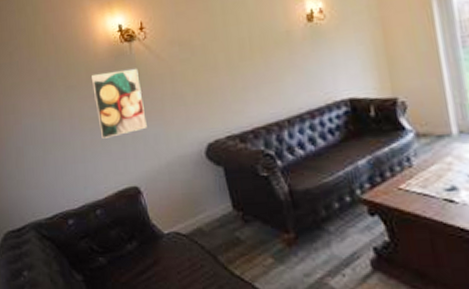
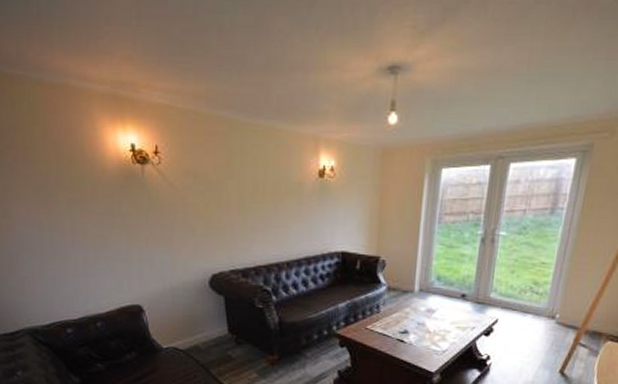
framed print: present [90,69,147,139] -> none [97,192,154,257]

